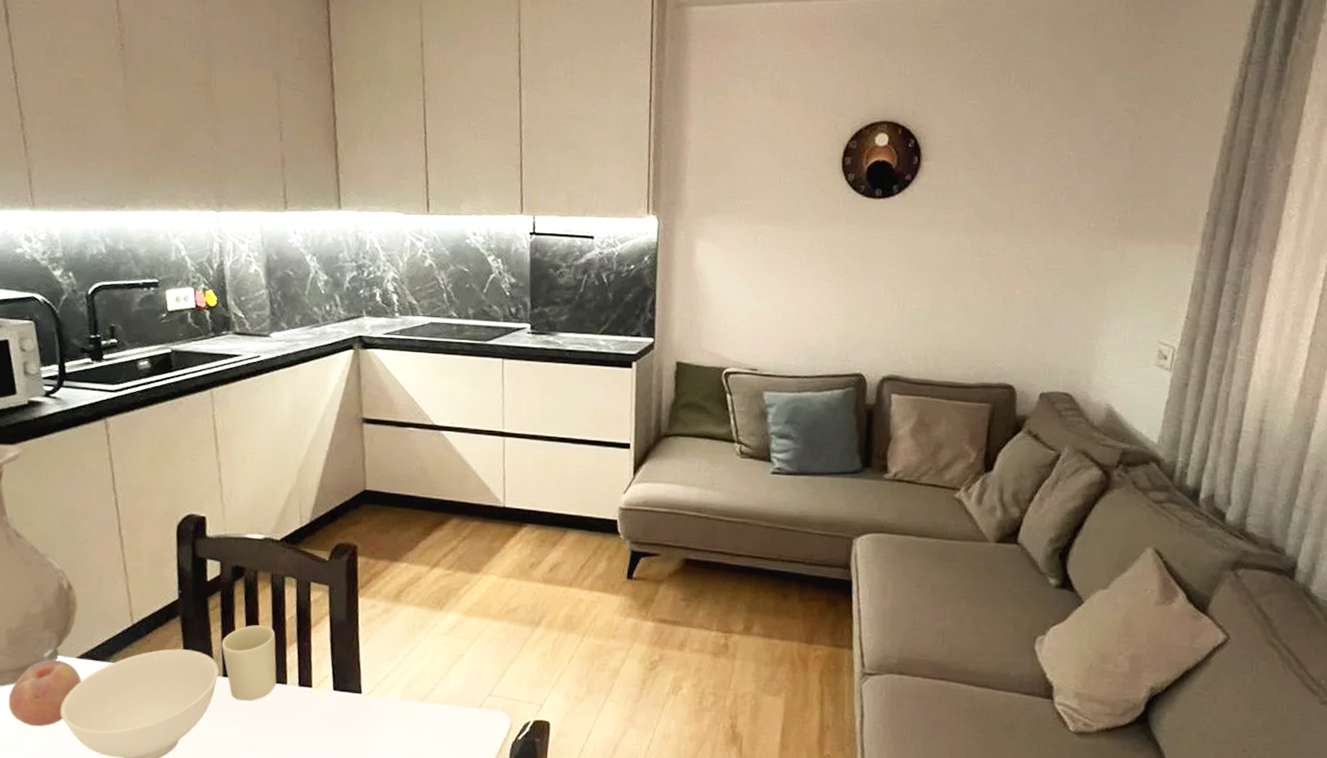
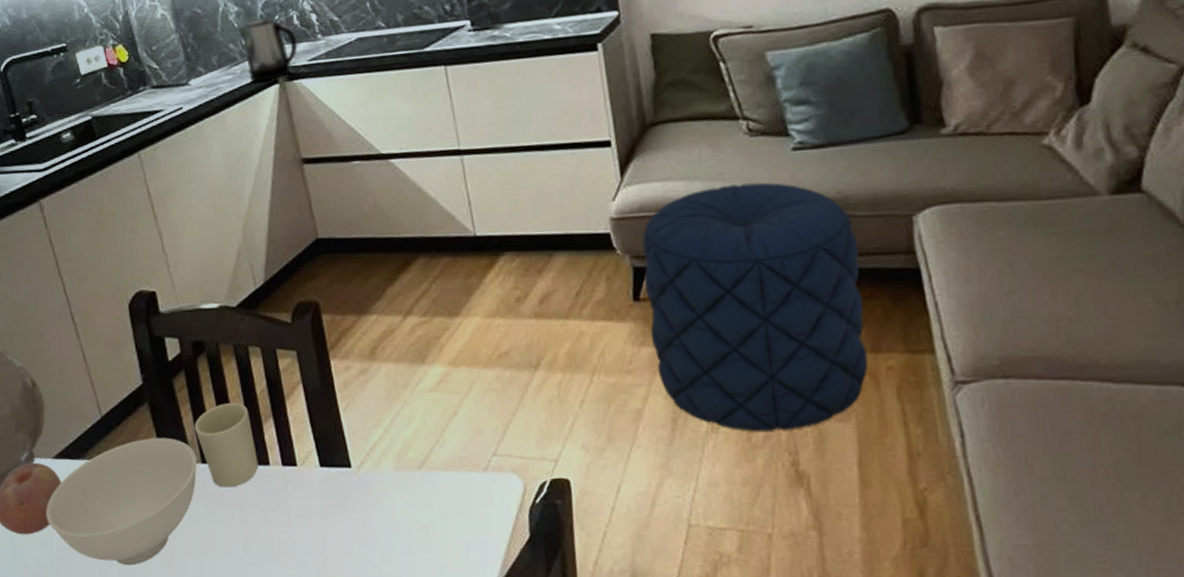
kettle: none [325,290,377,347] -> present [239,18,298,84]
pouf: none [636,494,809,698] -> present [642,182,868,432]

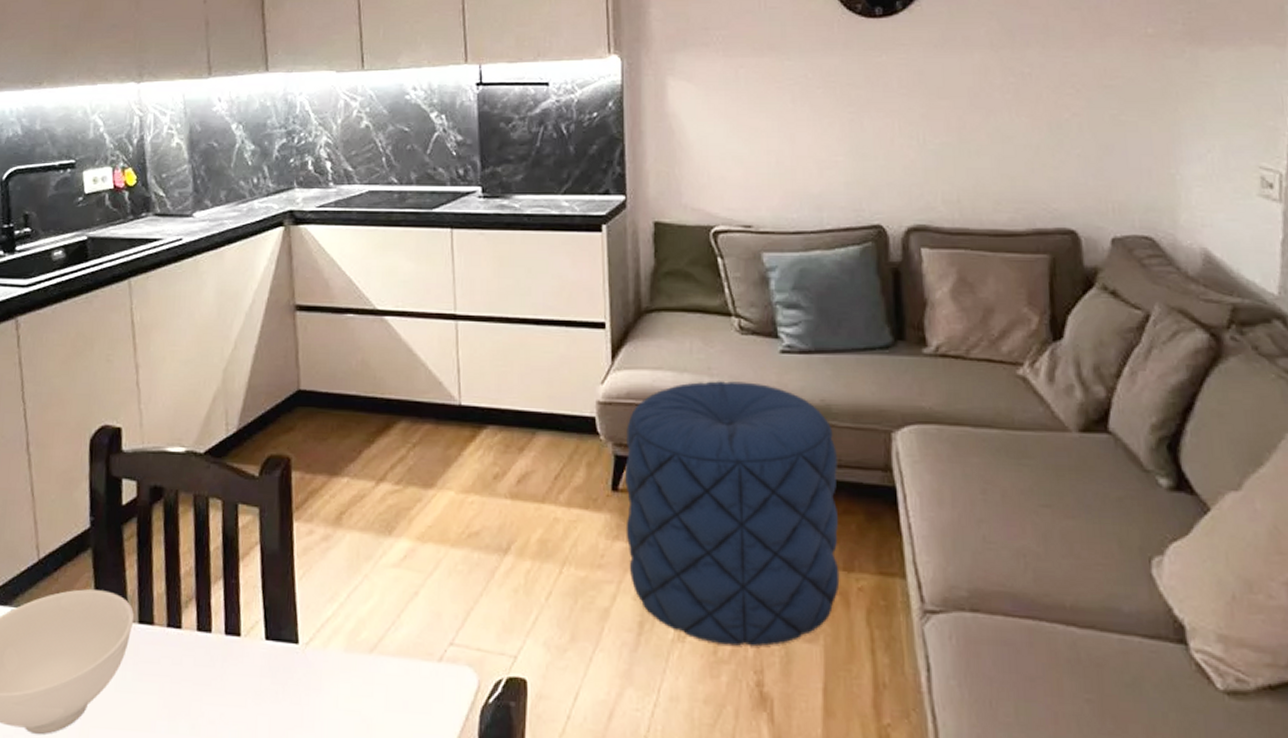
mug: present [194,403,259,488] -> none [137,558,200,654]
kettle: present [239,18,298,84] -> none [252,160,309,224]

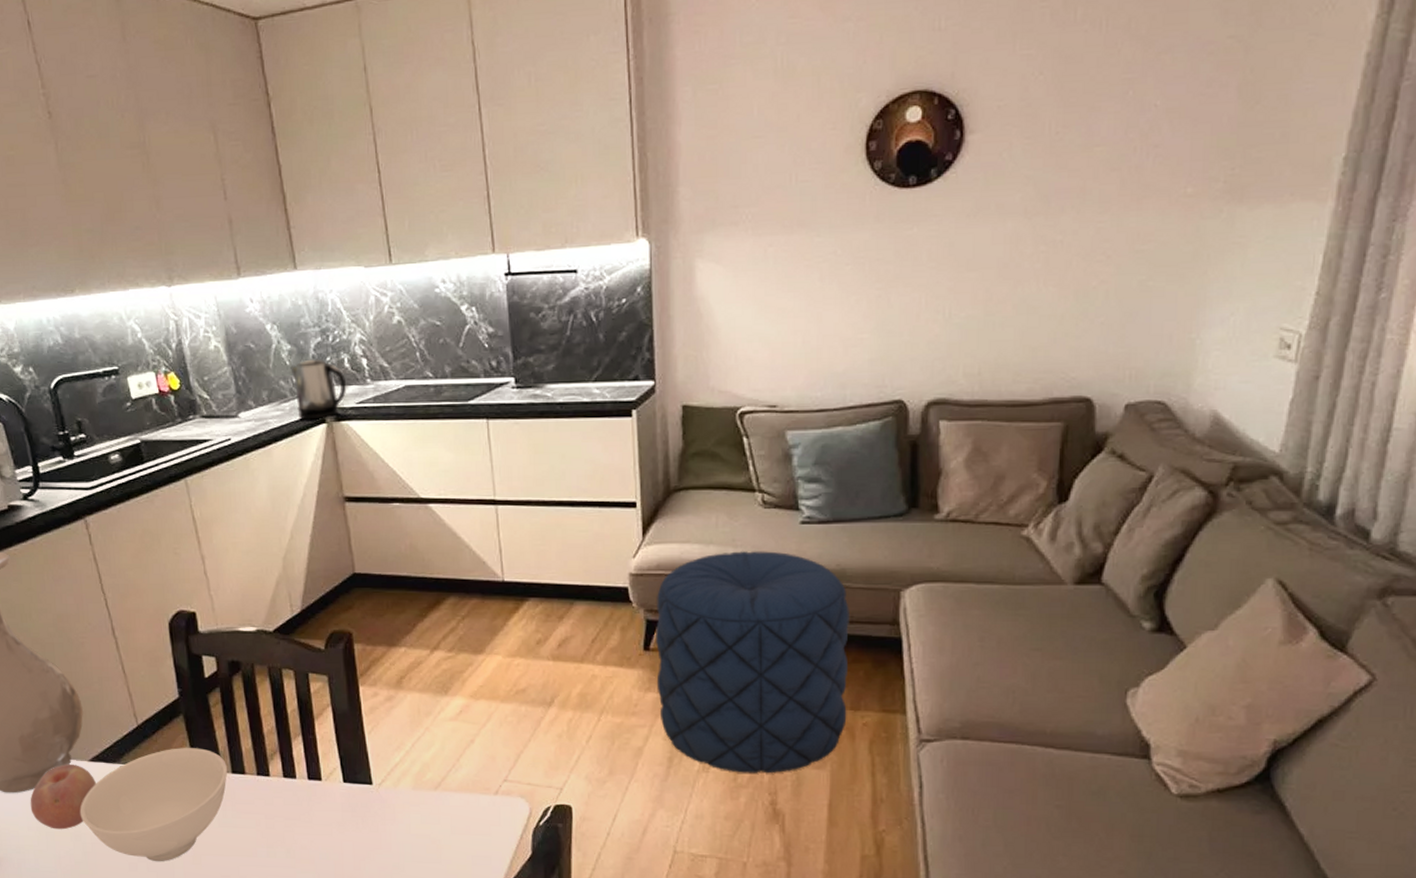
kettle: none [252,160,309,224] -> present [290,359,347,421]

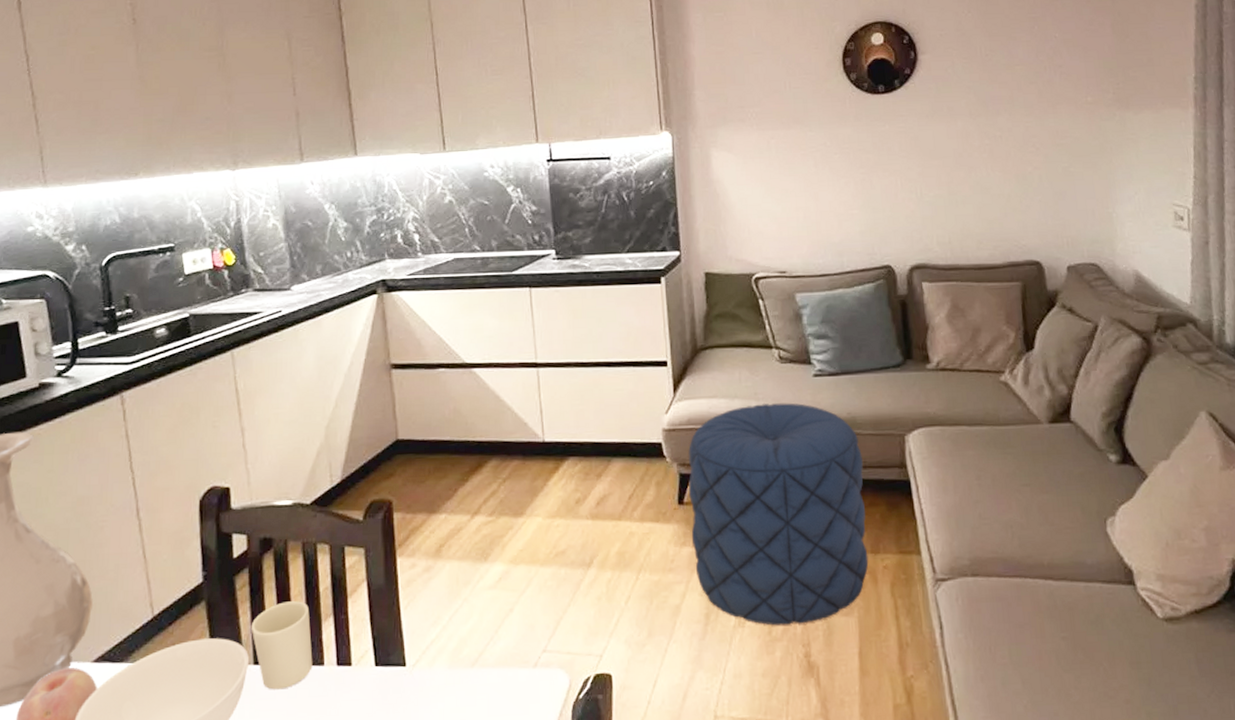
mug: none [226,720,286,797] -> present [251,601,313,690]
kettle: present [290,359,347,421] -> none [345,235,399,293]

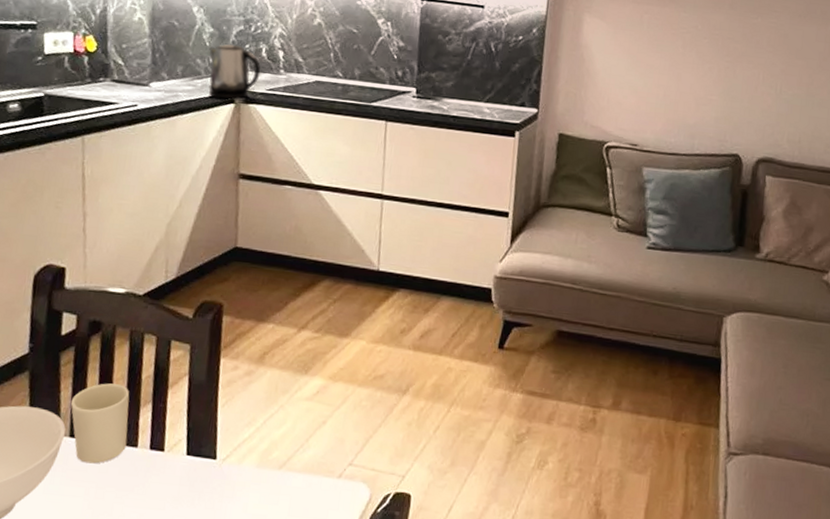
kettle: none [345,235,399,293] -> present [209,44,261,101]
pouf: present [689,403,869,626] -> none [505,266,680,475]

